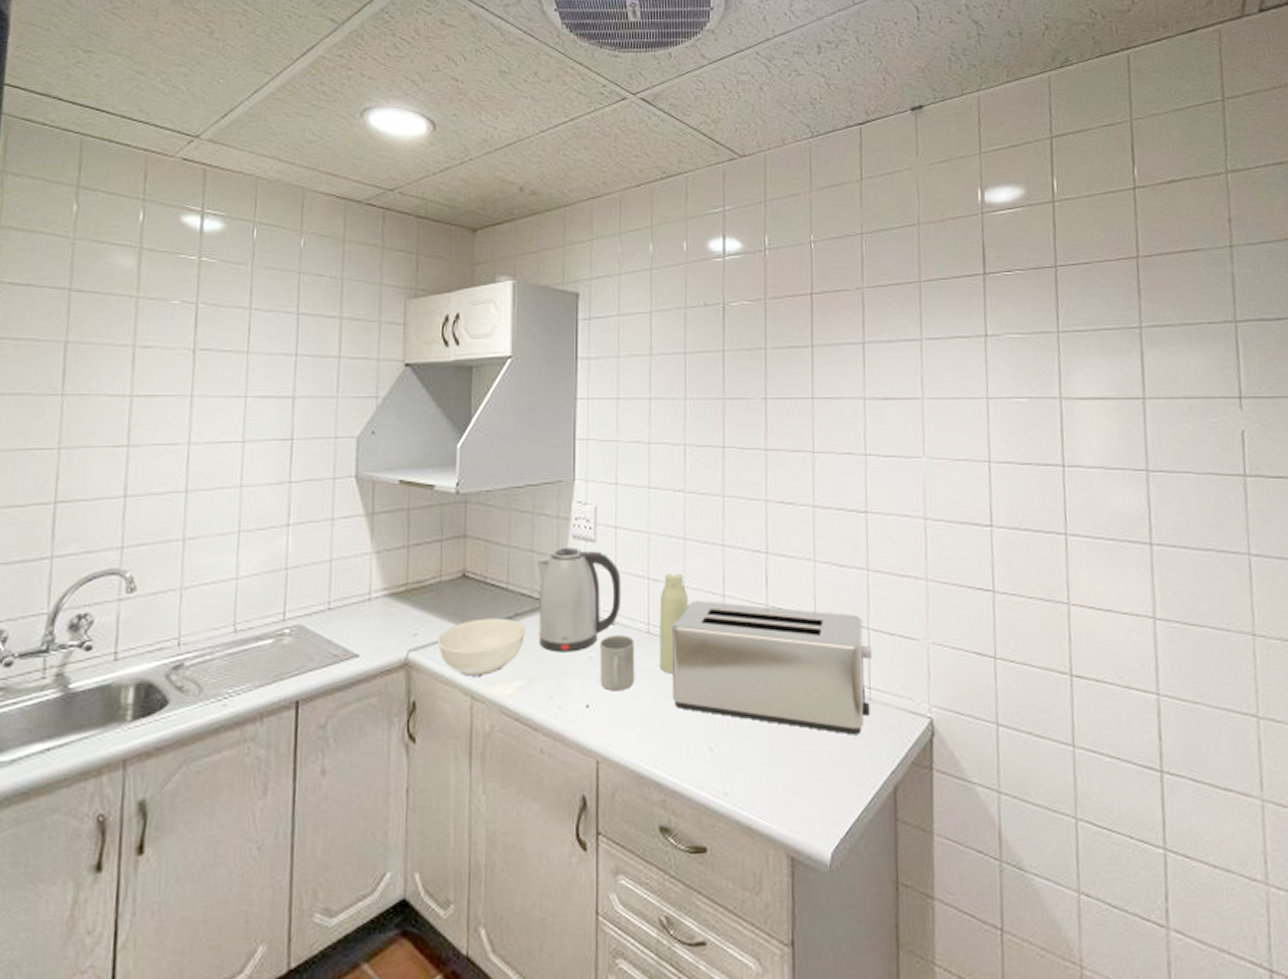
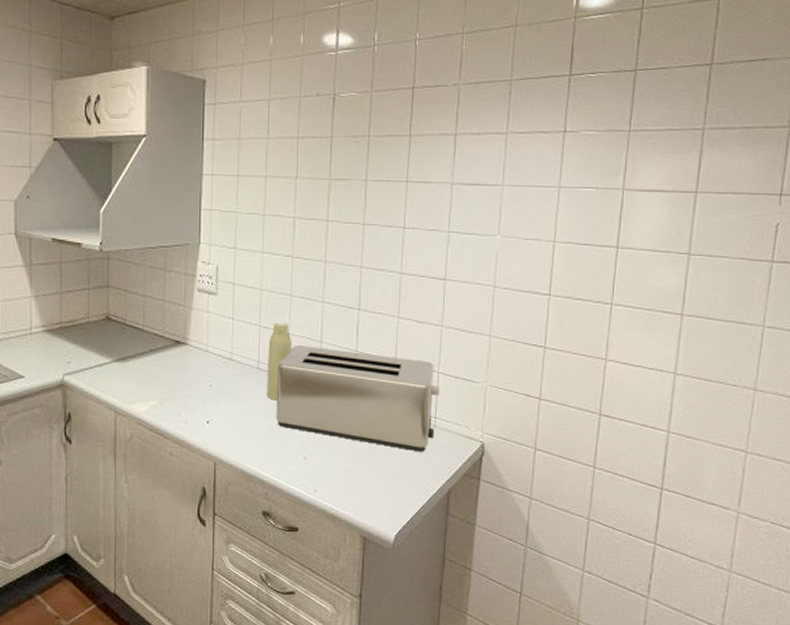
bowl: present [438,618,525,676] -> none [87,352,158,396]
kettle: present [538,547,622,653] -> none [169,298,237,381]
mug: present [600,635,635,691] -> none [218,370,247,412]

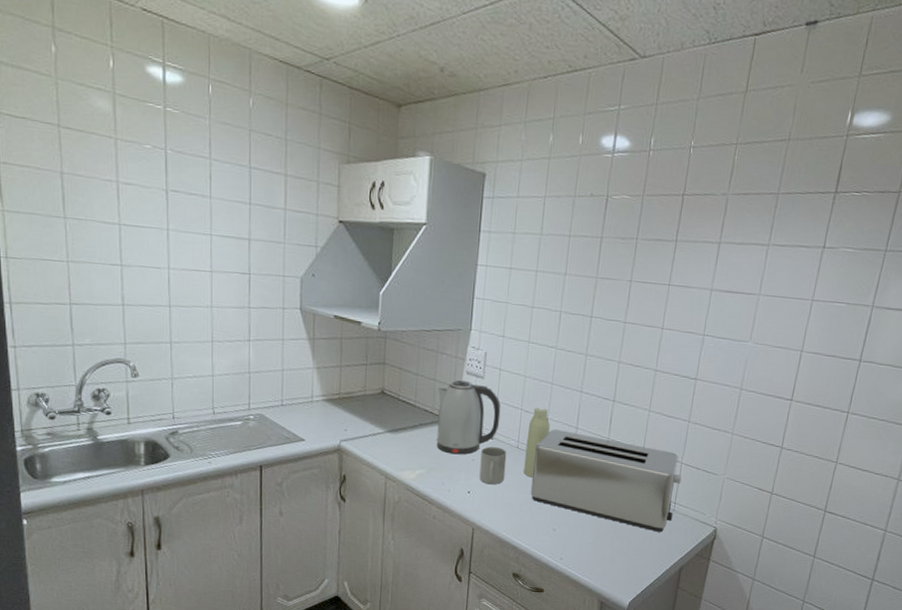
kettle: none [169,298,237,381] -> present [436,380,501,455]
mug: none [218,370,247,412] -> present [479,446,507,485]

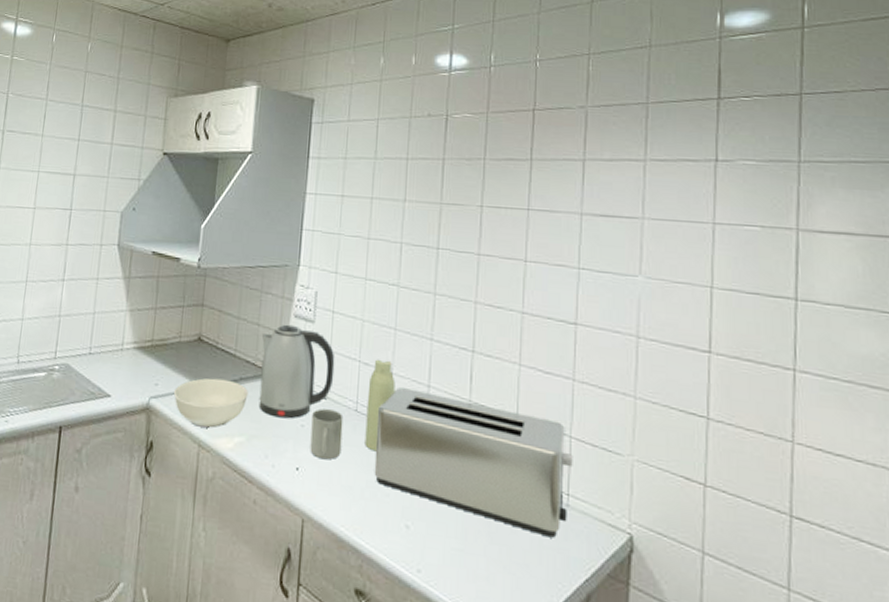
bowl: none [362,424,427,464] -> present [174,378,248,429]

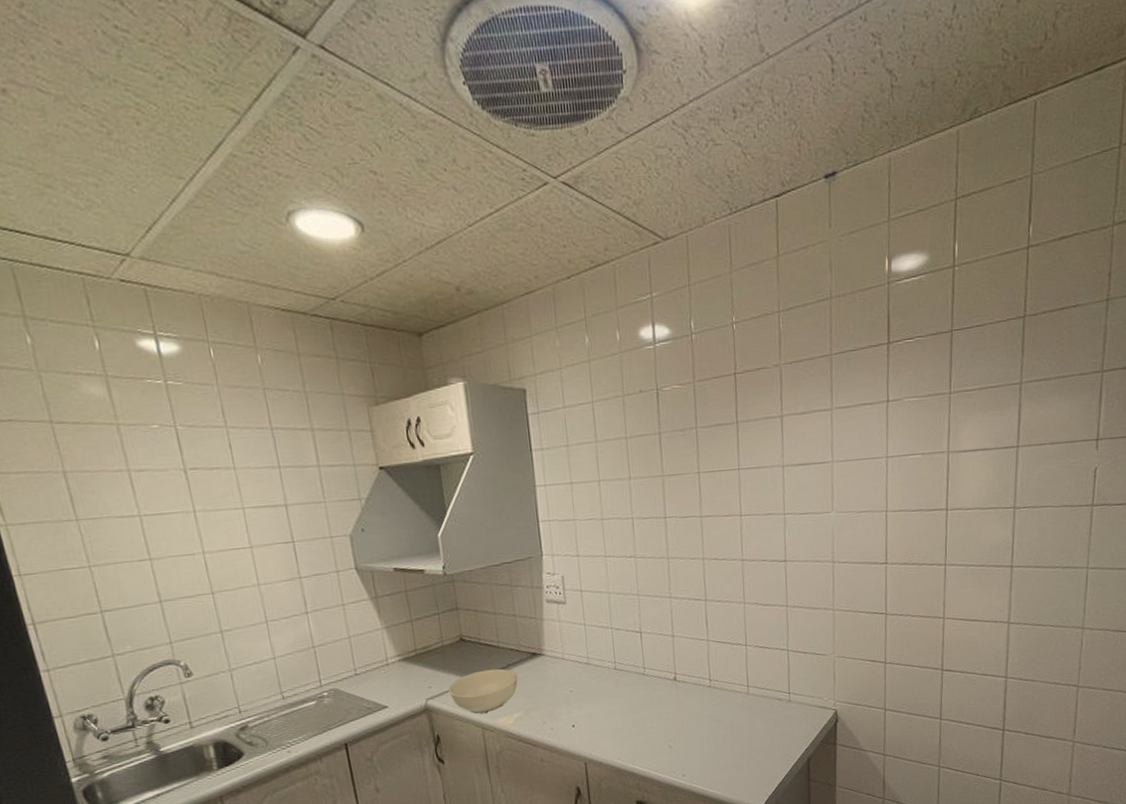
kettle: present [259,324,335,419] -> none [520,609,592,690]
mug: present [310,408,344,460] -> none [578,672,608,714]
water bottle: present [365,359,396,452] -> none [622,622,646,698]
toaster: present [374,387,573,538] -> none [633,641,791,727]

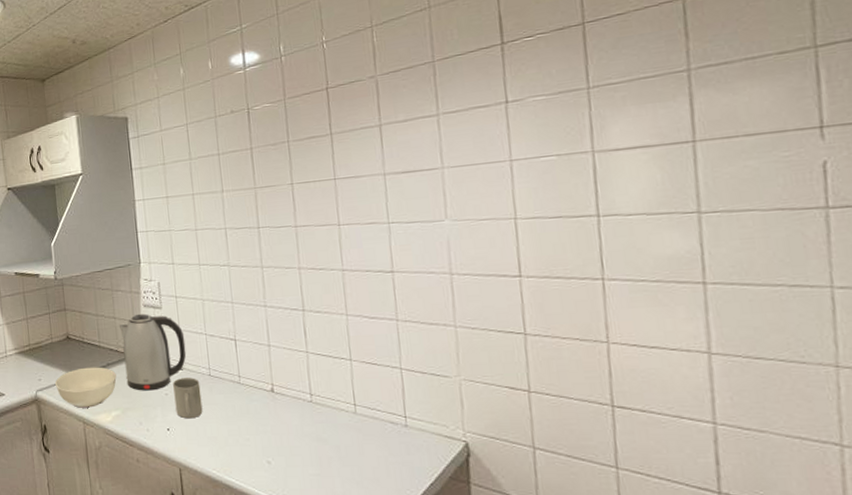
kettle: none [520,609,592,690] -> present [120,313,187,391]
mug: none [578,672,608,714] -> present [173,378,203,419]

